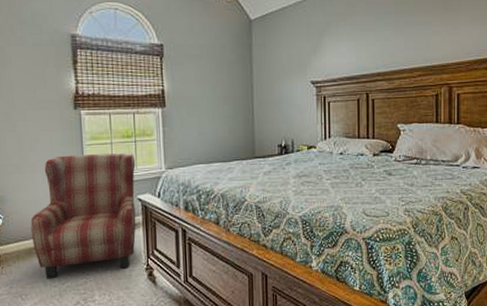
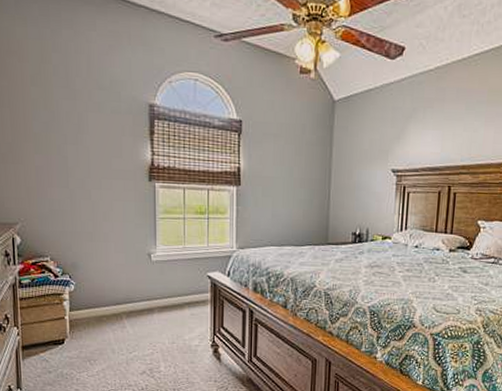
armchair: present [30,153,136,279] -> none [101,227,207,347]

